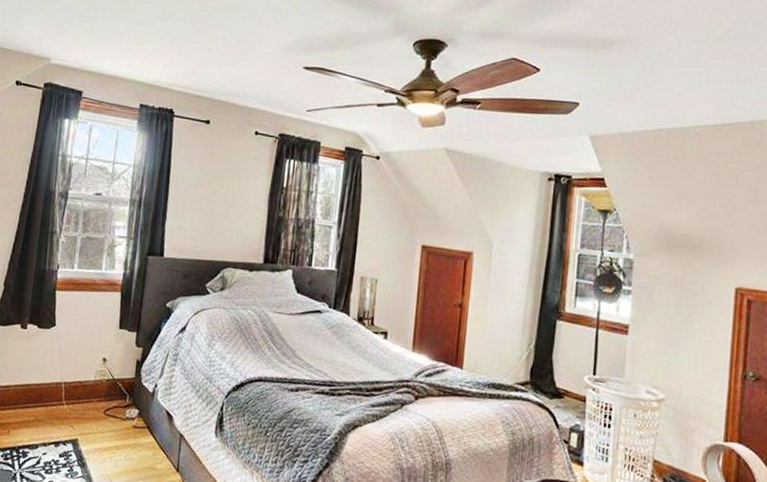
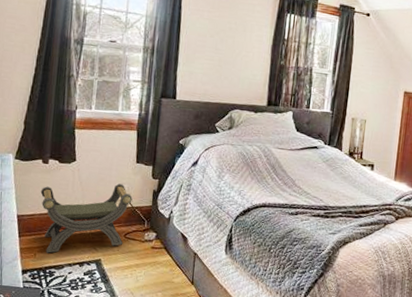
stool: none [17,352,114,431] -> present [40,183,132,254]

